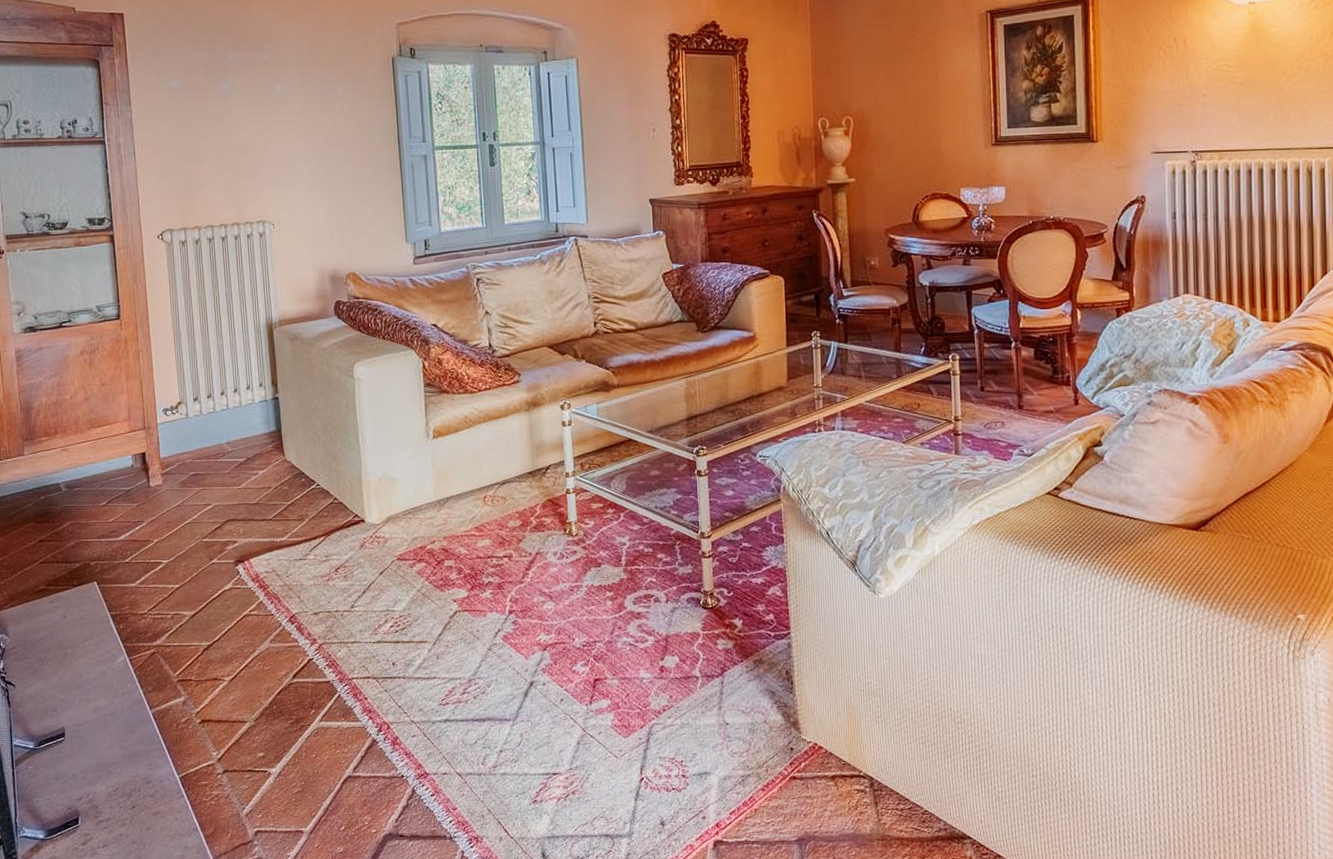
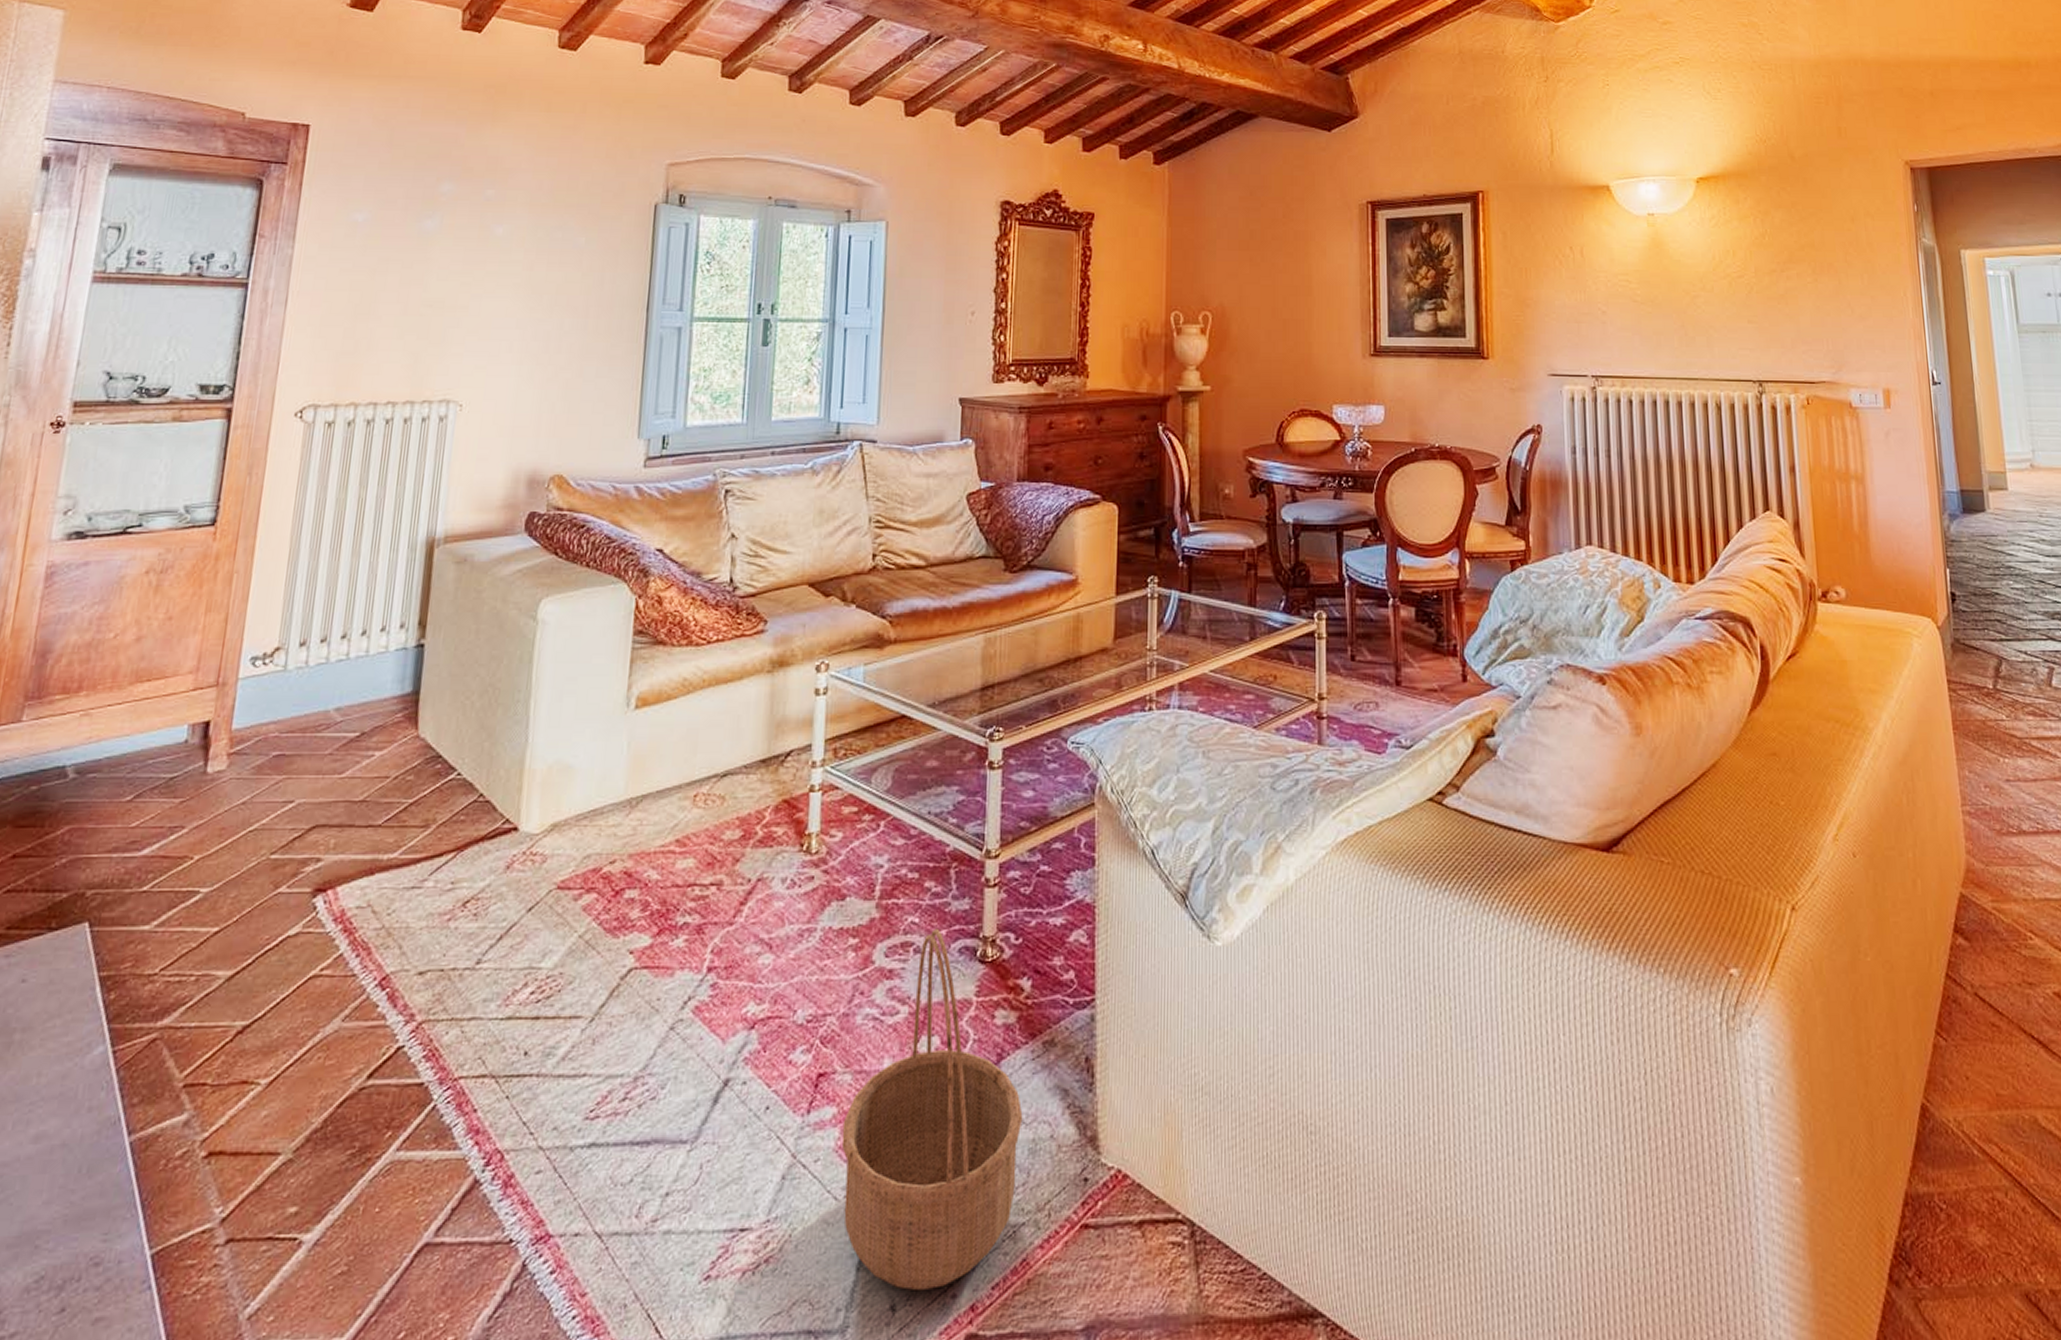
basket: none [615,585,743,814] -> present [841,928,1023,1291]

